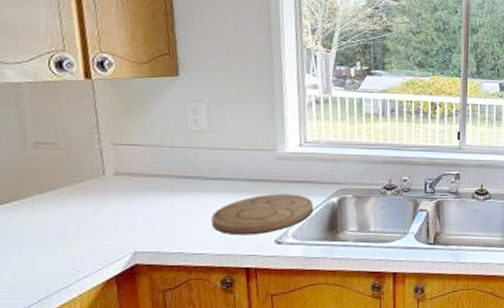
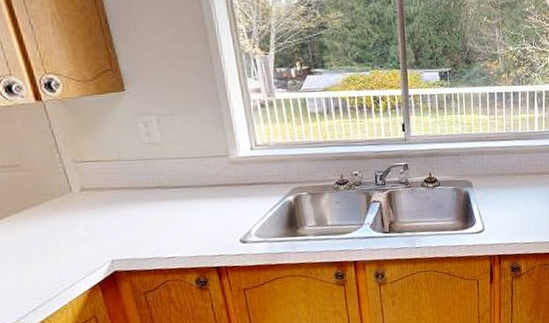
cutting board: present [211,194,314,235] -> none [178,195,273,238]

